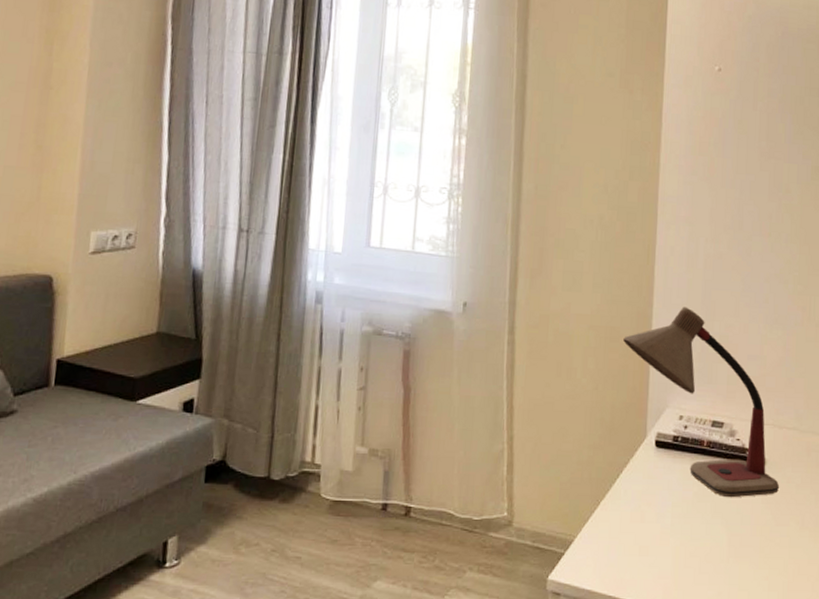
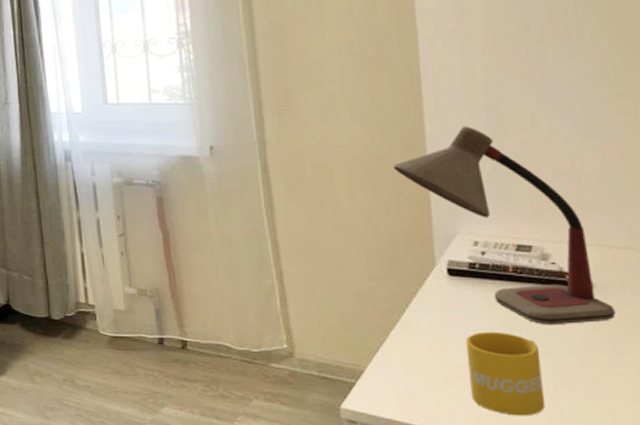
mug: none [661,502,720,585] -> present [465,331,544,416]

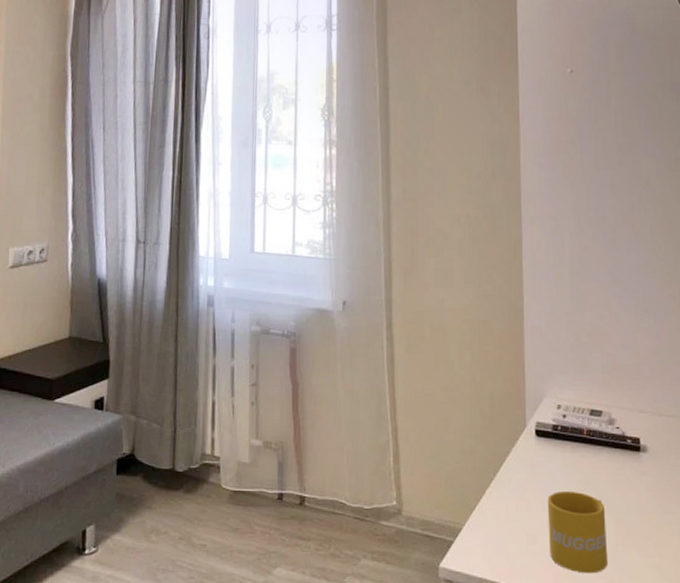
desk lamp: present [394,126,617,326] -> none [497,299,664,486]

